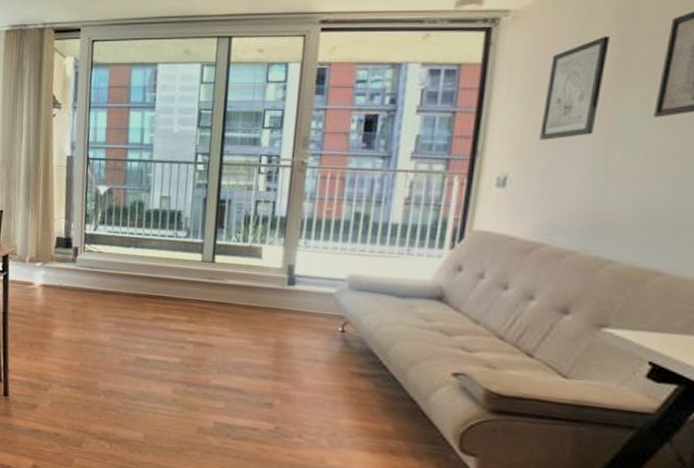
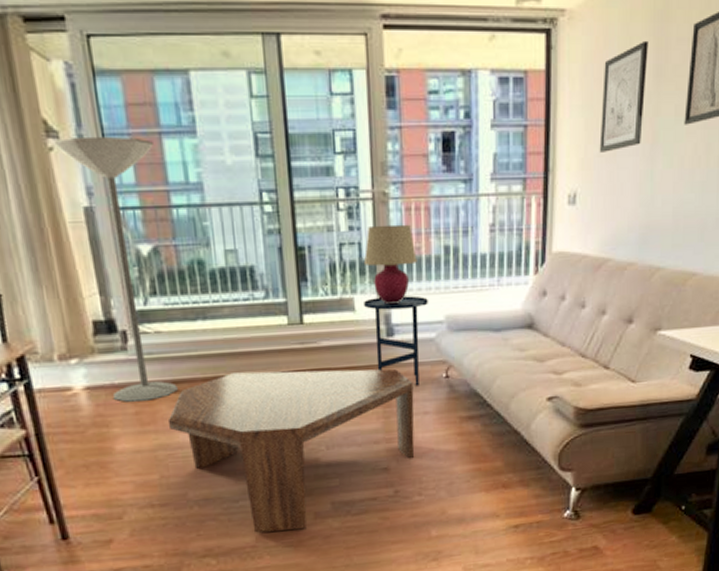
floor lamp: none [57,108,123,303] -> present [54,136,178,402]
coffee table: none [94,293,308,440] -> present [167,368,415,533]
side table: none [270,249,333,335] -> present [364,295,428,386]
table lamp: none [275,188,327,258] -> present [363,224,417,305]

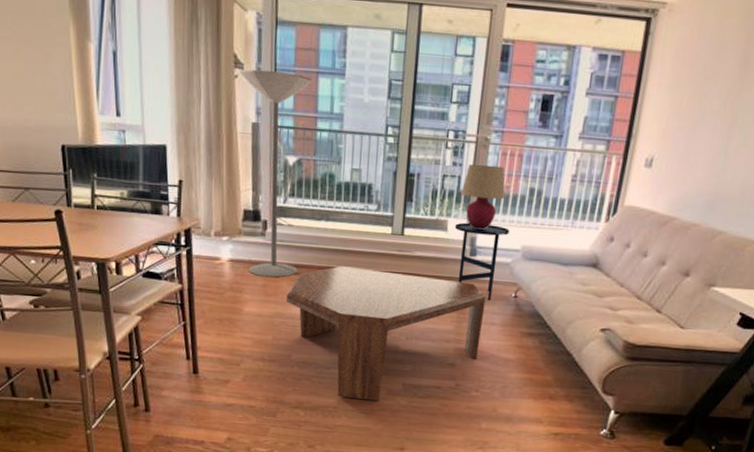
wall art: present [599,40,648,152] -> none [680,34,740,126]

